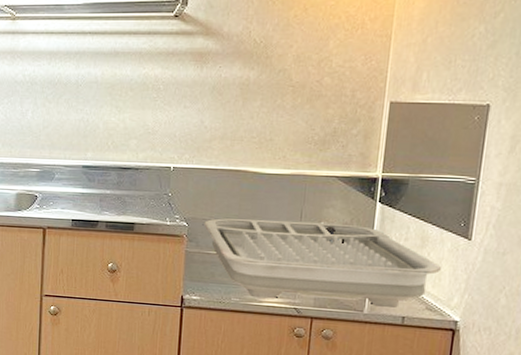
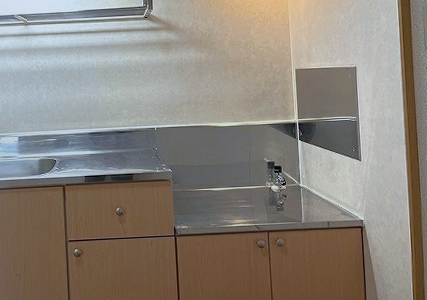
dish rack: present [204,218,441,308] -> none [183,158,346,221]

